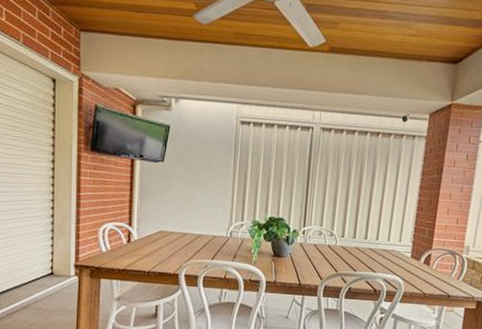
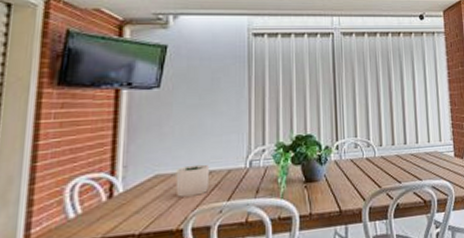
planter: none [174,227,200,252] -> present [175,164,210,198]

